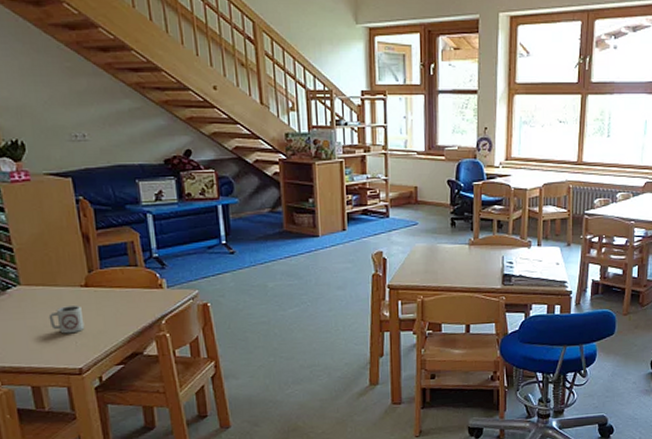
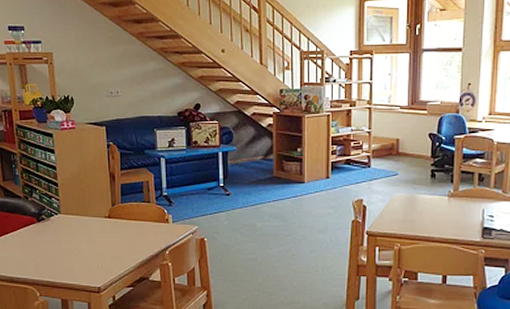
cup: present [48,306,85,334] -> none [79,233,105,257]

